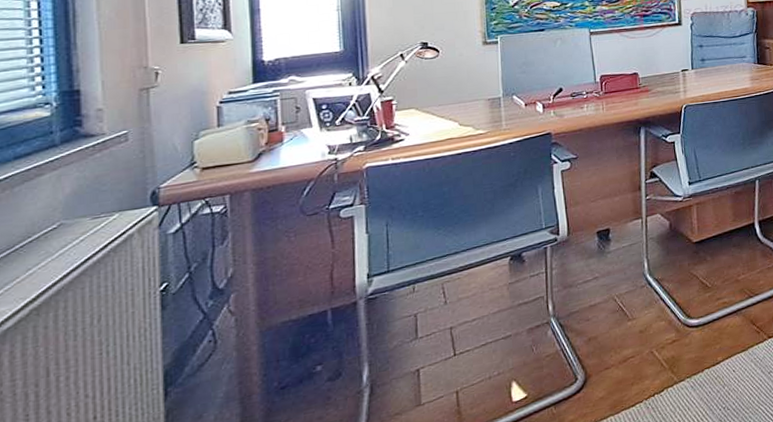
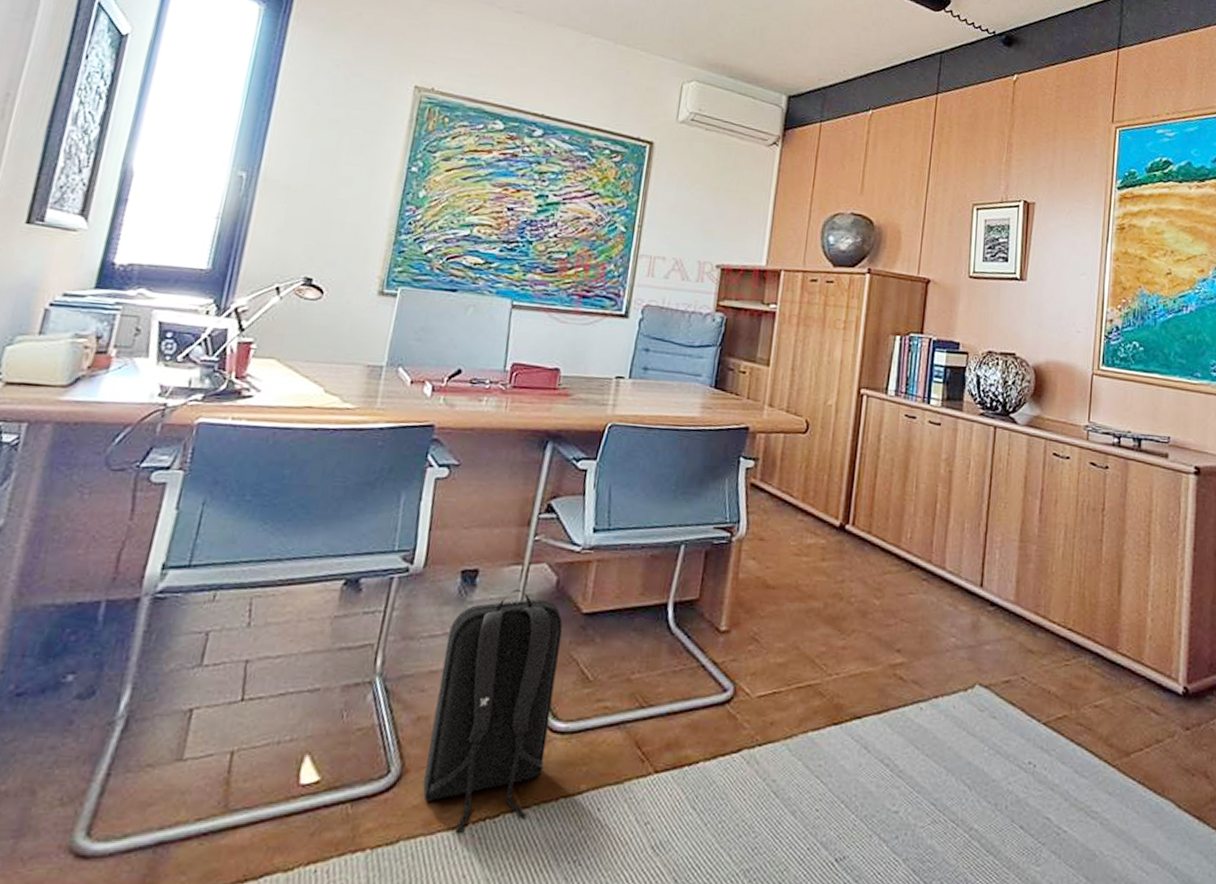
backpack: none [597,235,689,409] -> present [423,588,563,833]

